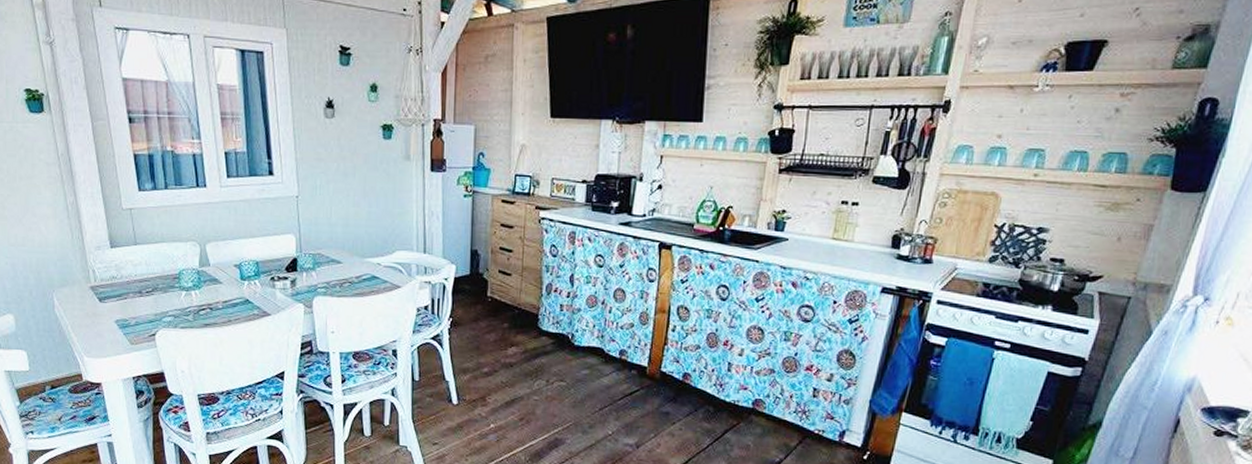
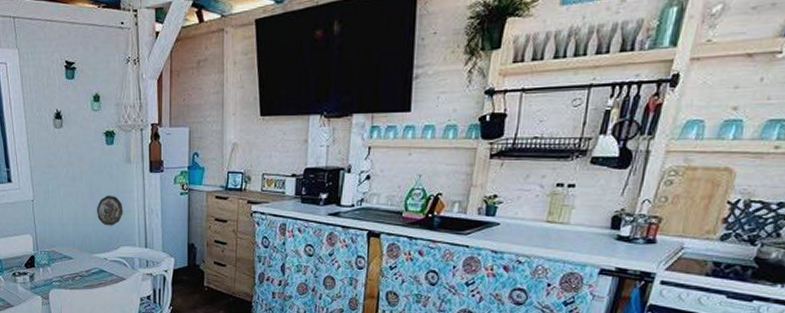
decorative plate: none [371,194,400,228] -> present [97,195,123,226]

